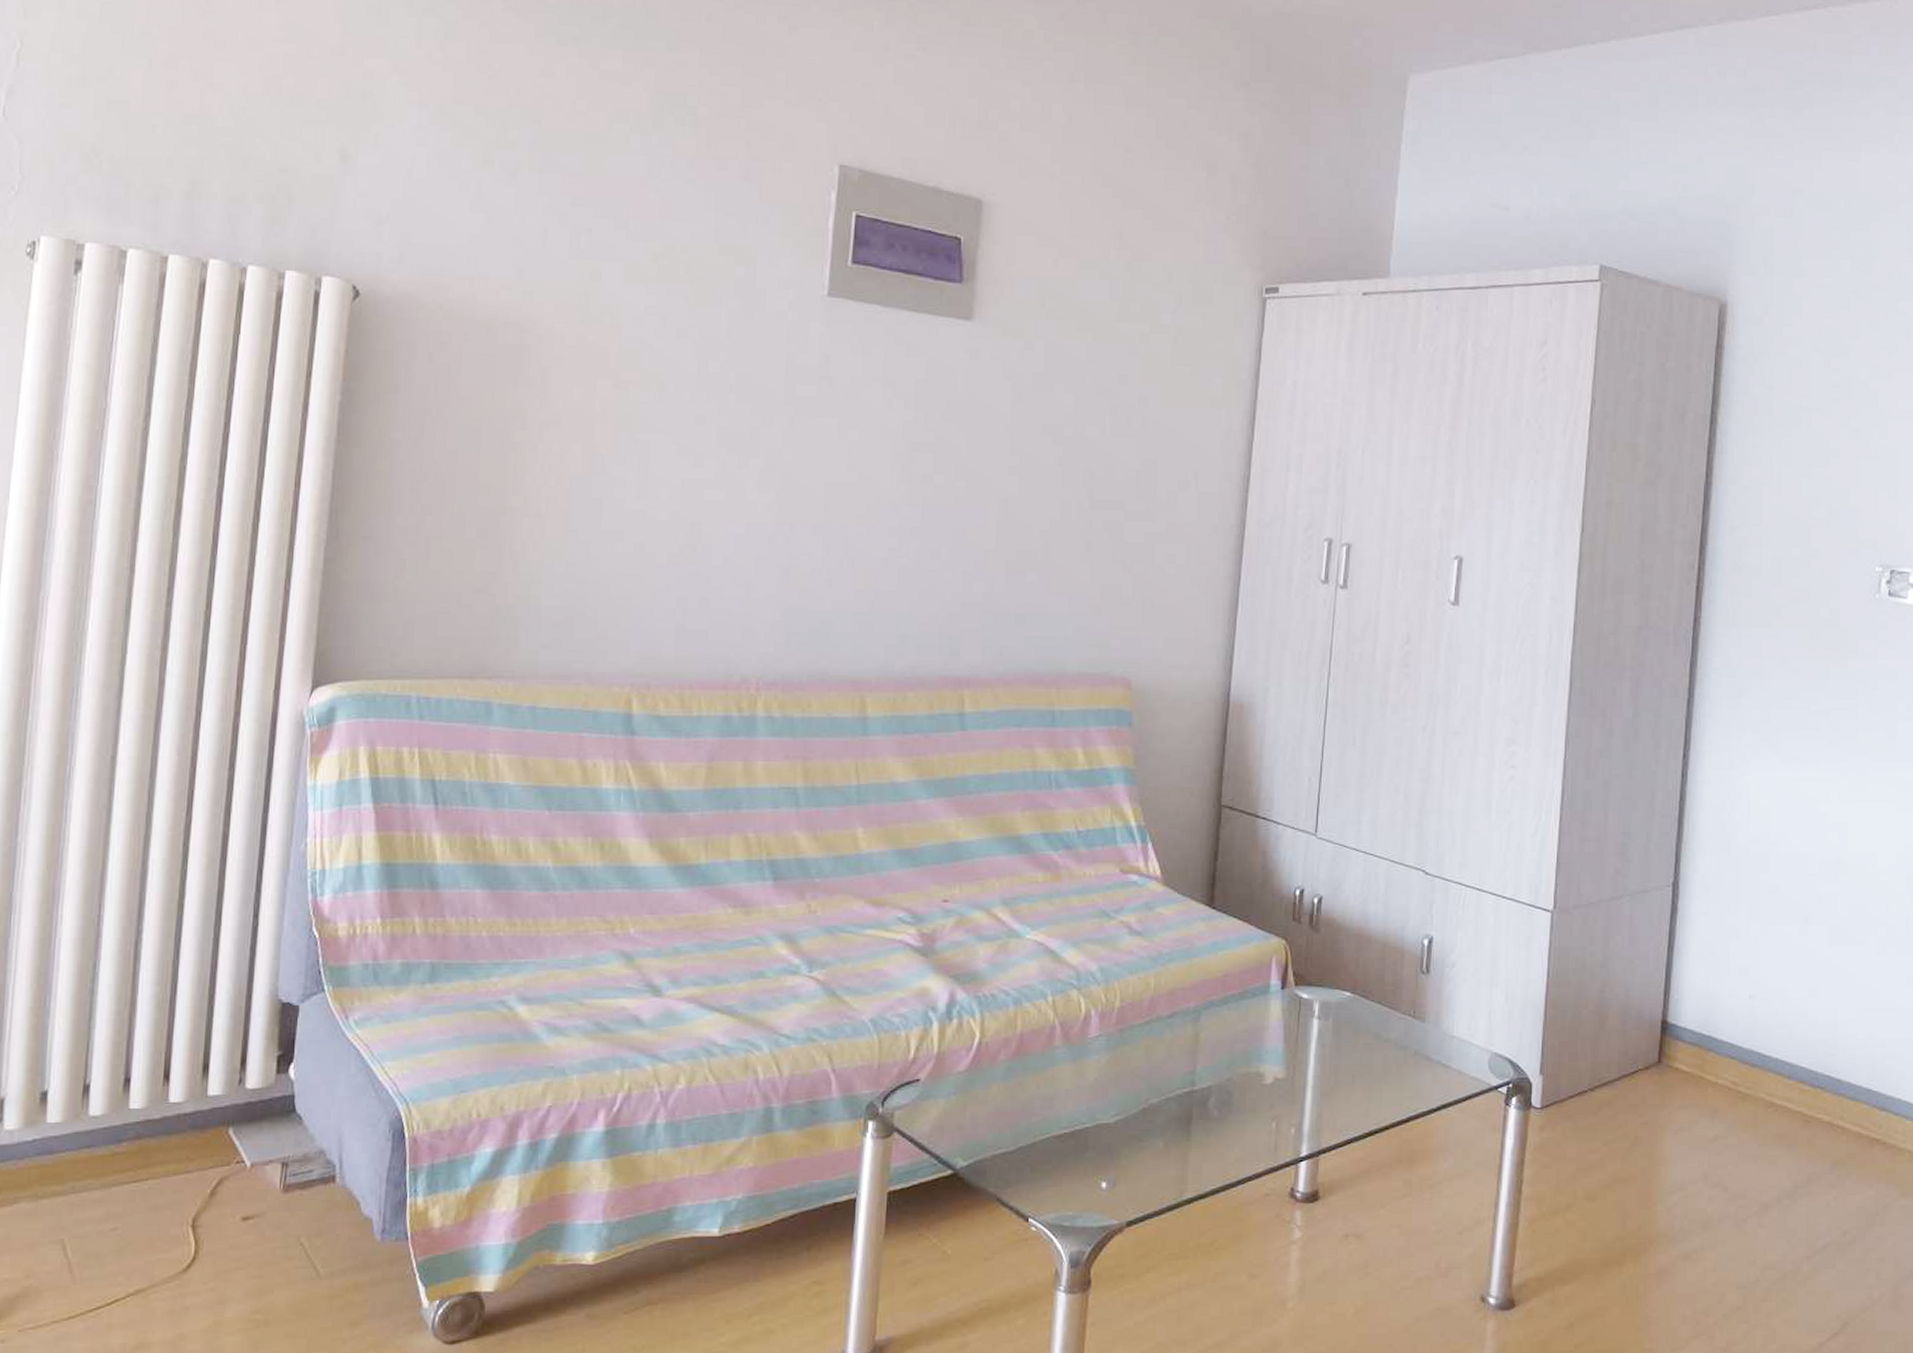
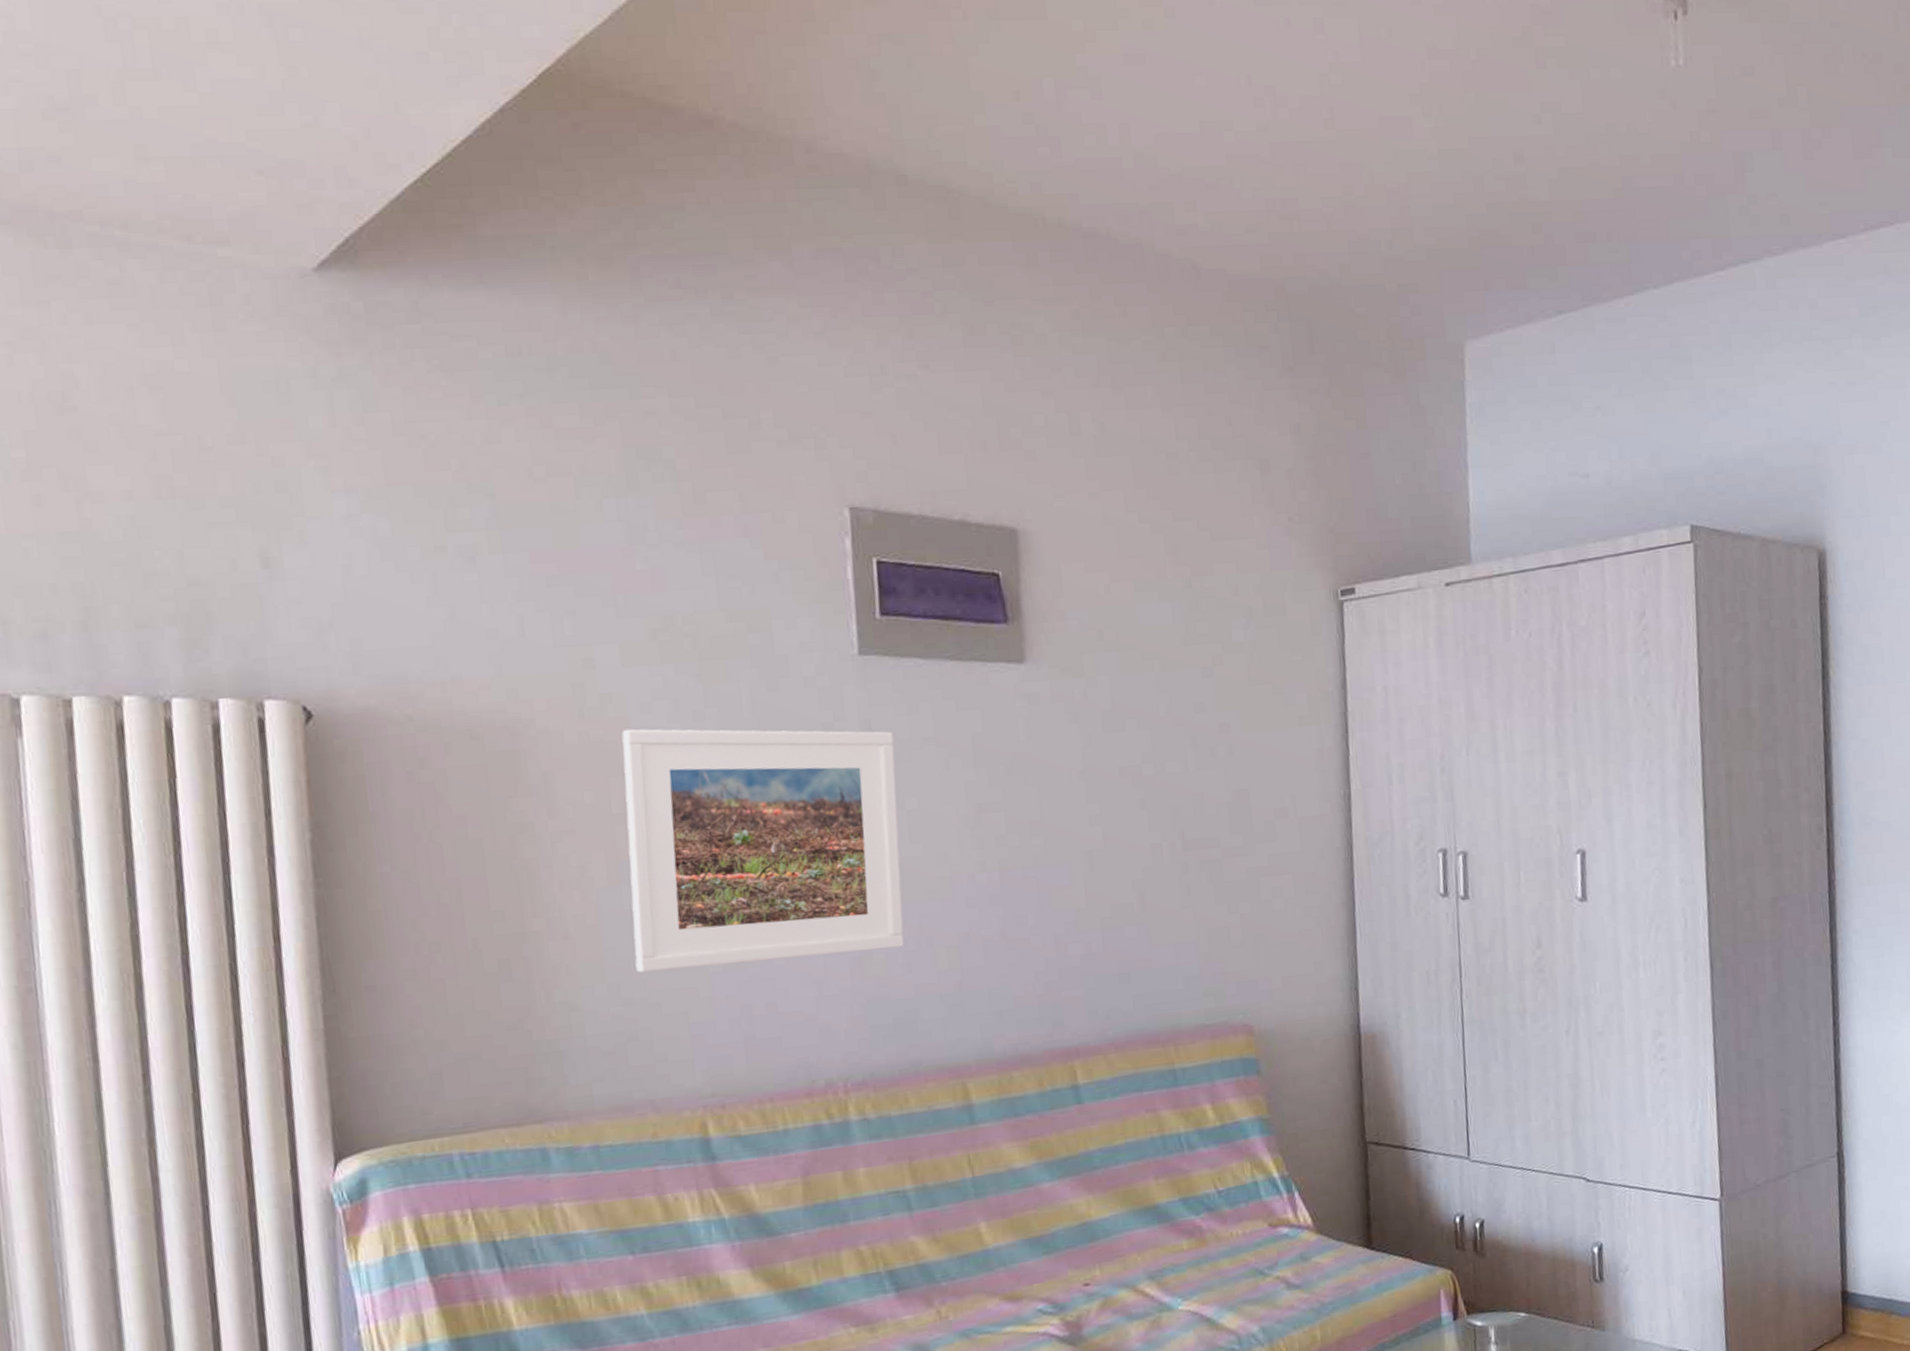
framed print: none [593,338,847,564] -> present [621,729,904,973]

